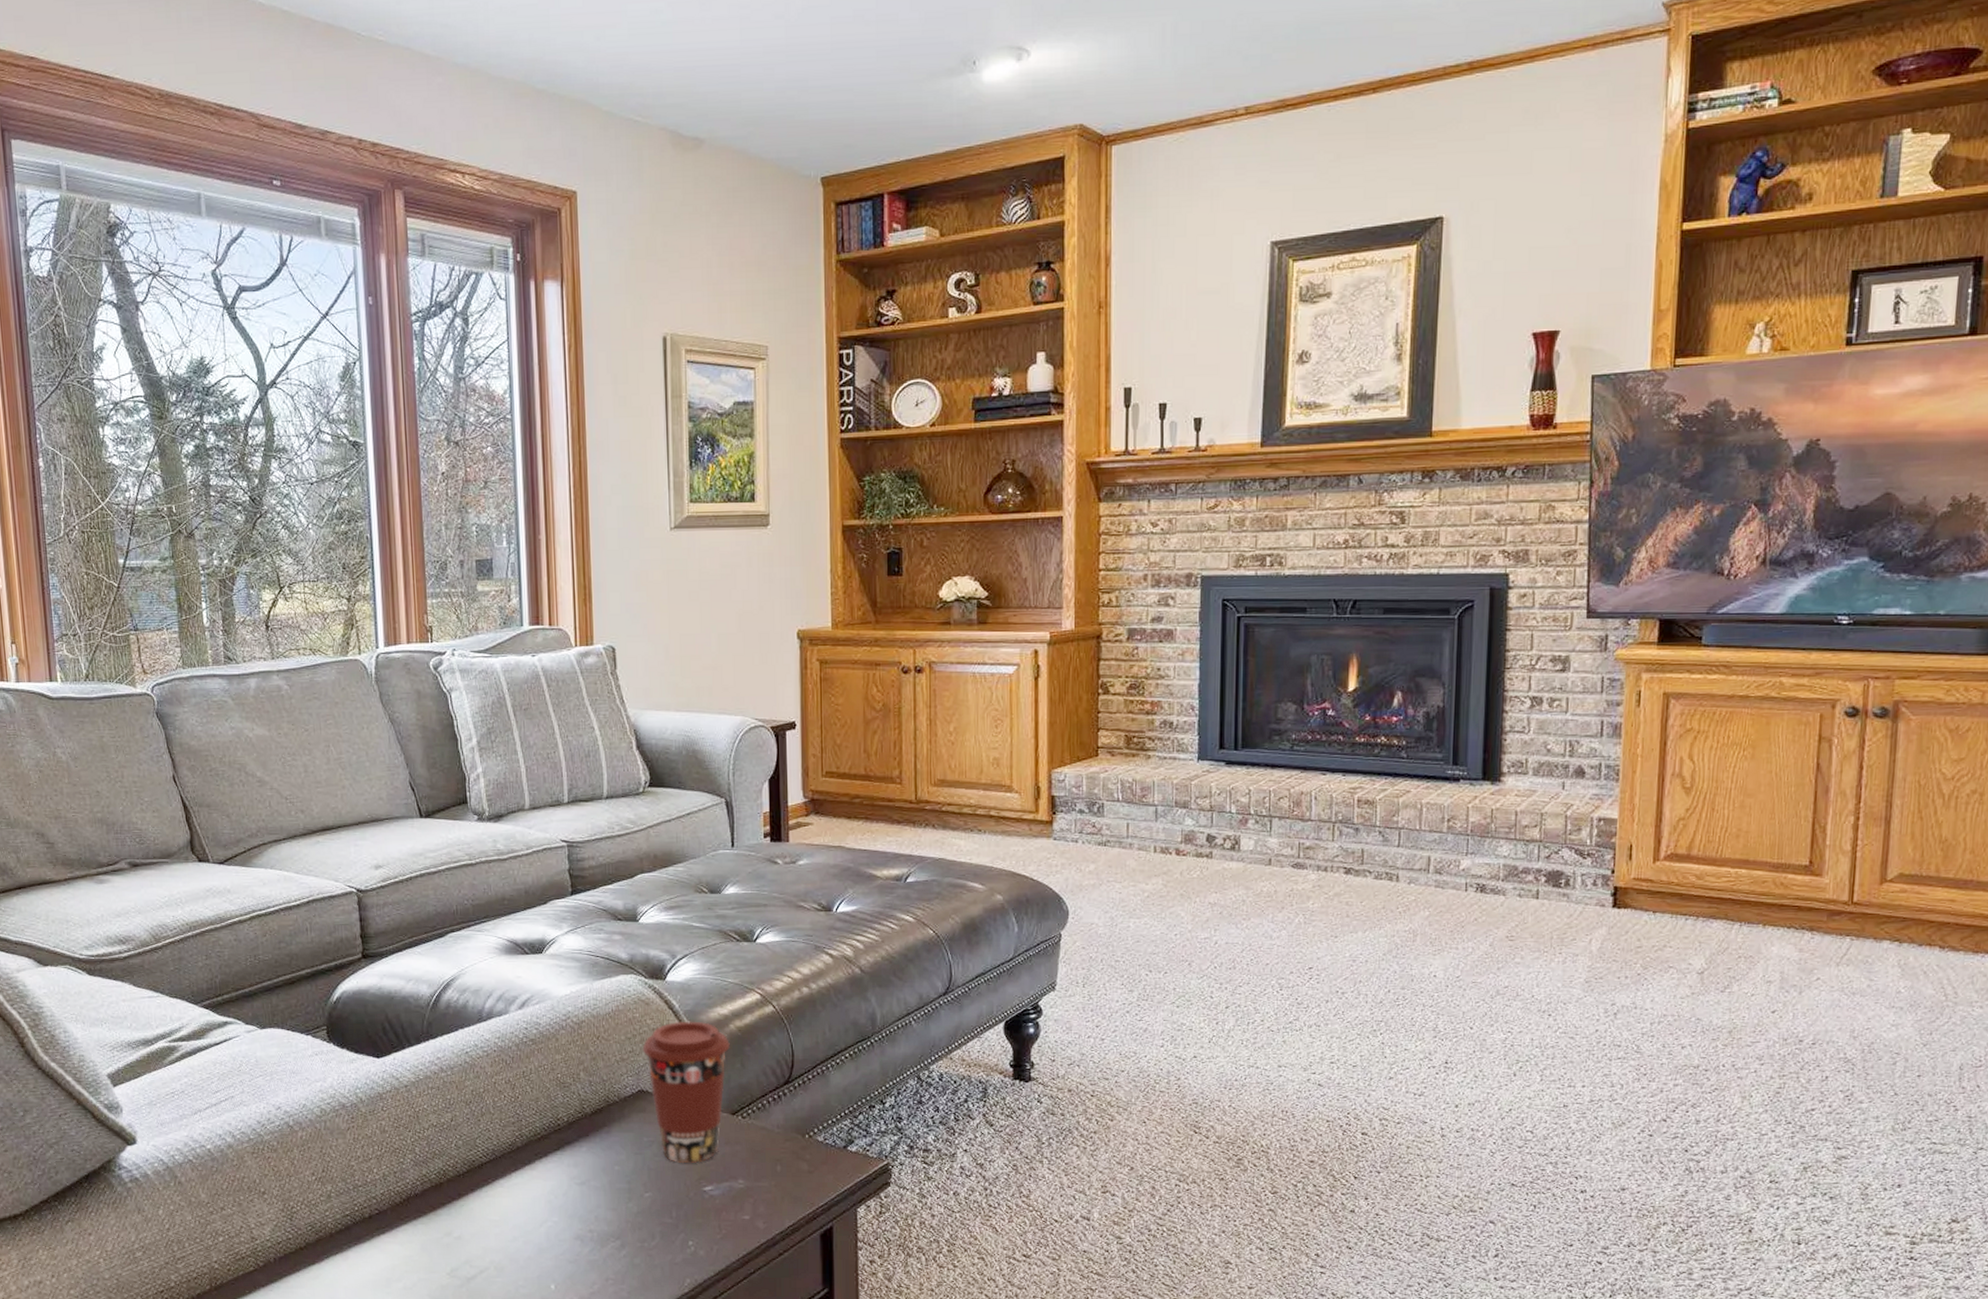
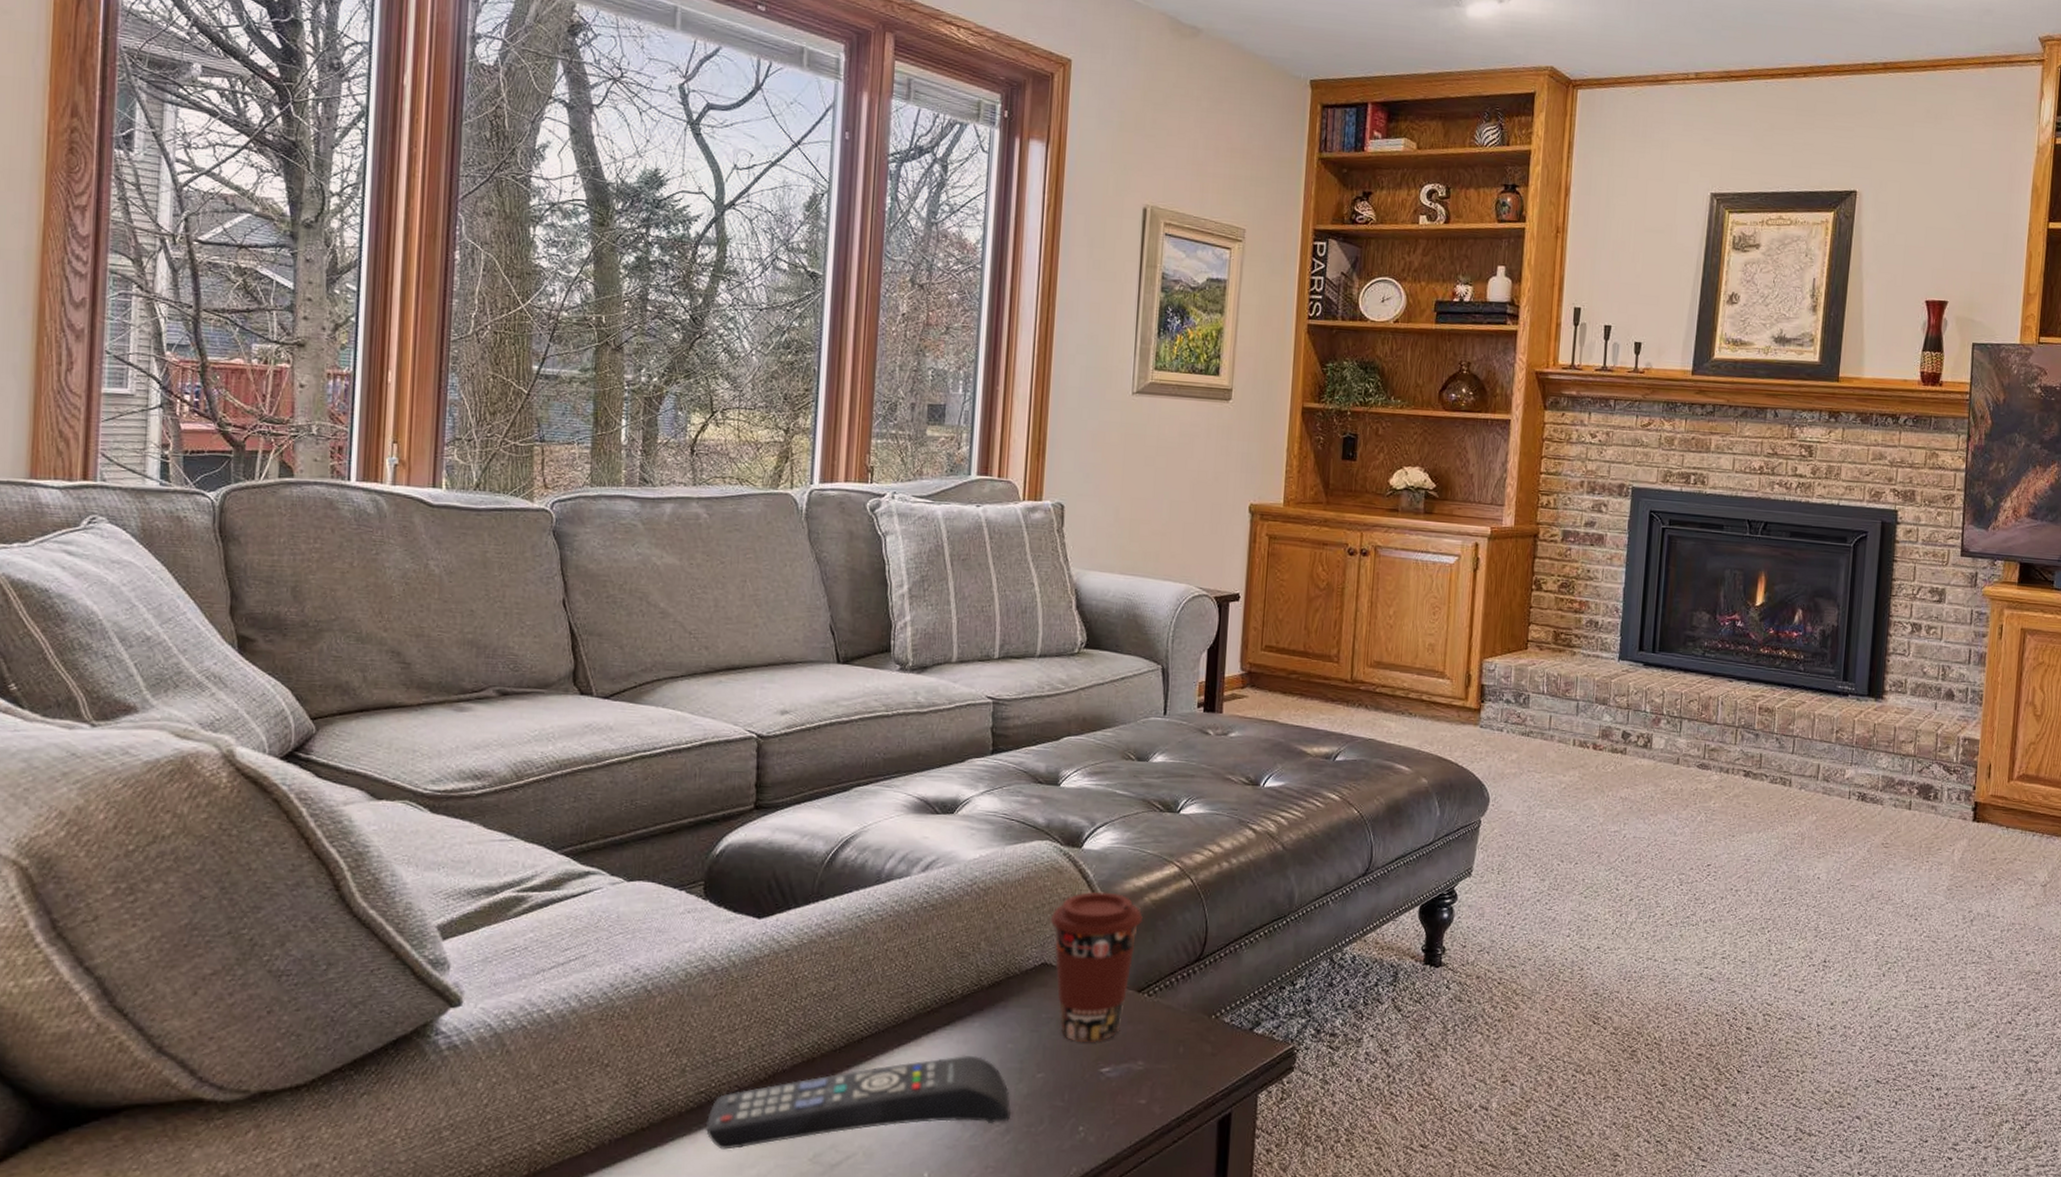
remote control: none [353,1177,624,1266] -> present [705,1055,1011,1150]

